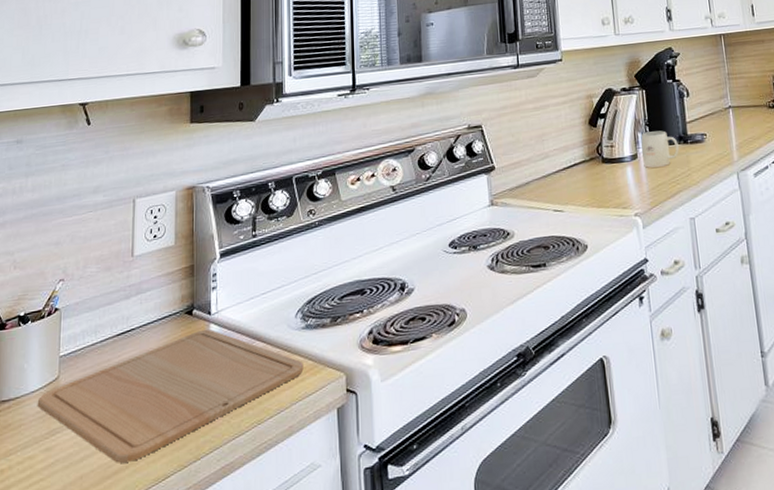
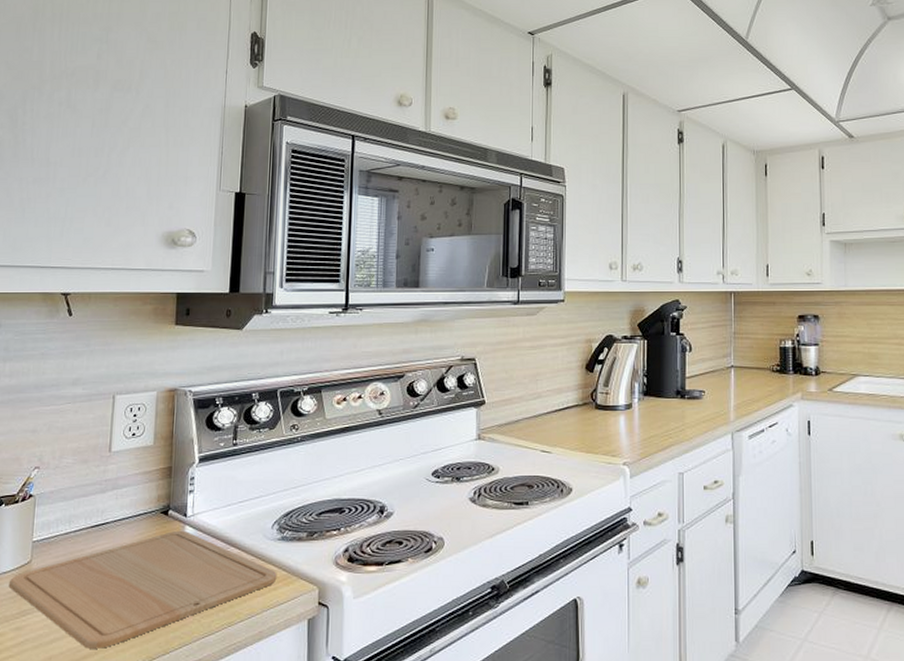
mug: present [641,130,679,169] -> none [637,383,675,420]

